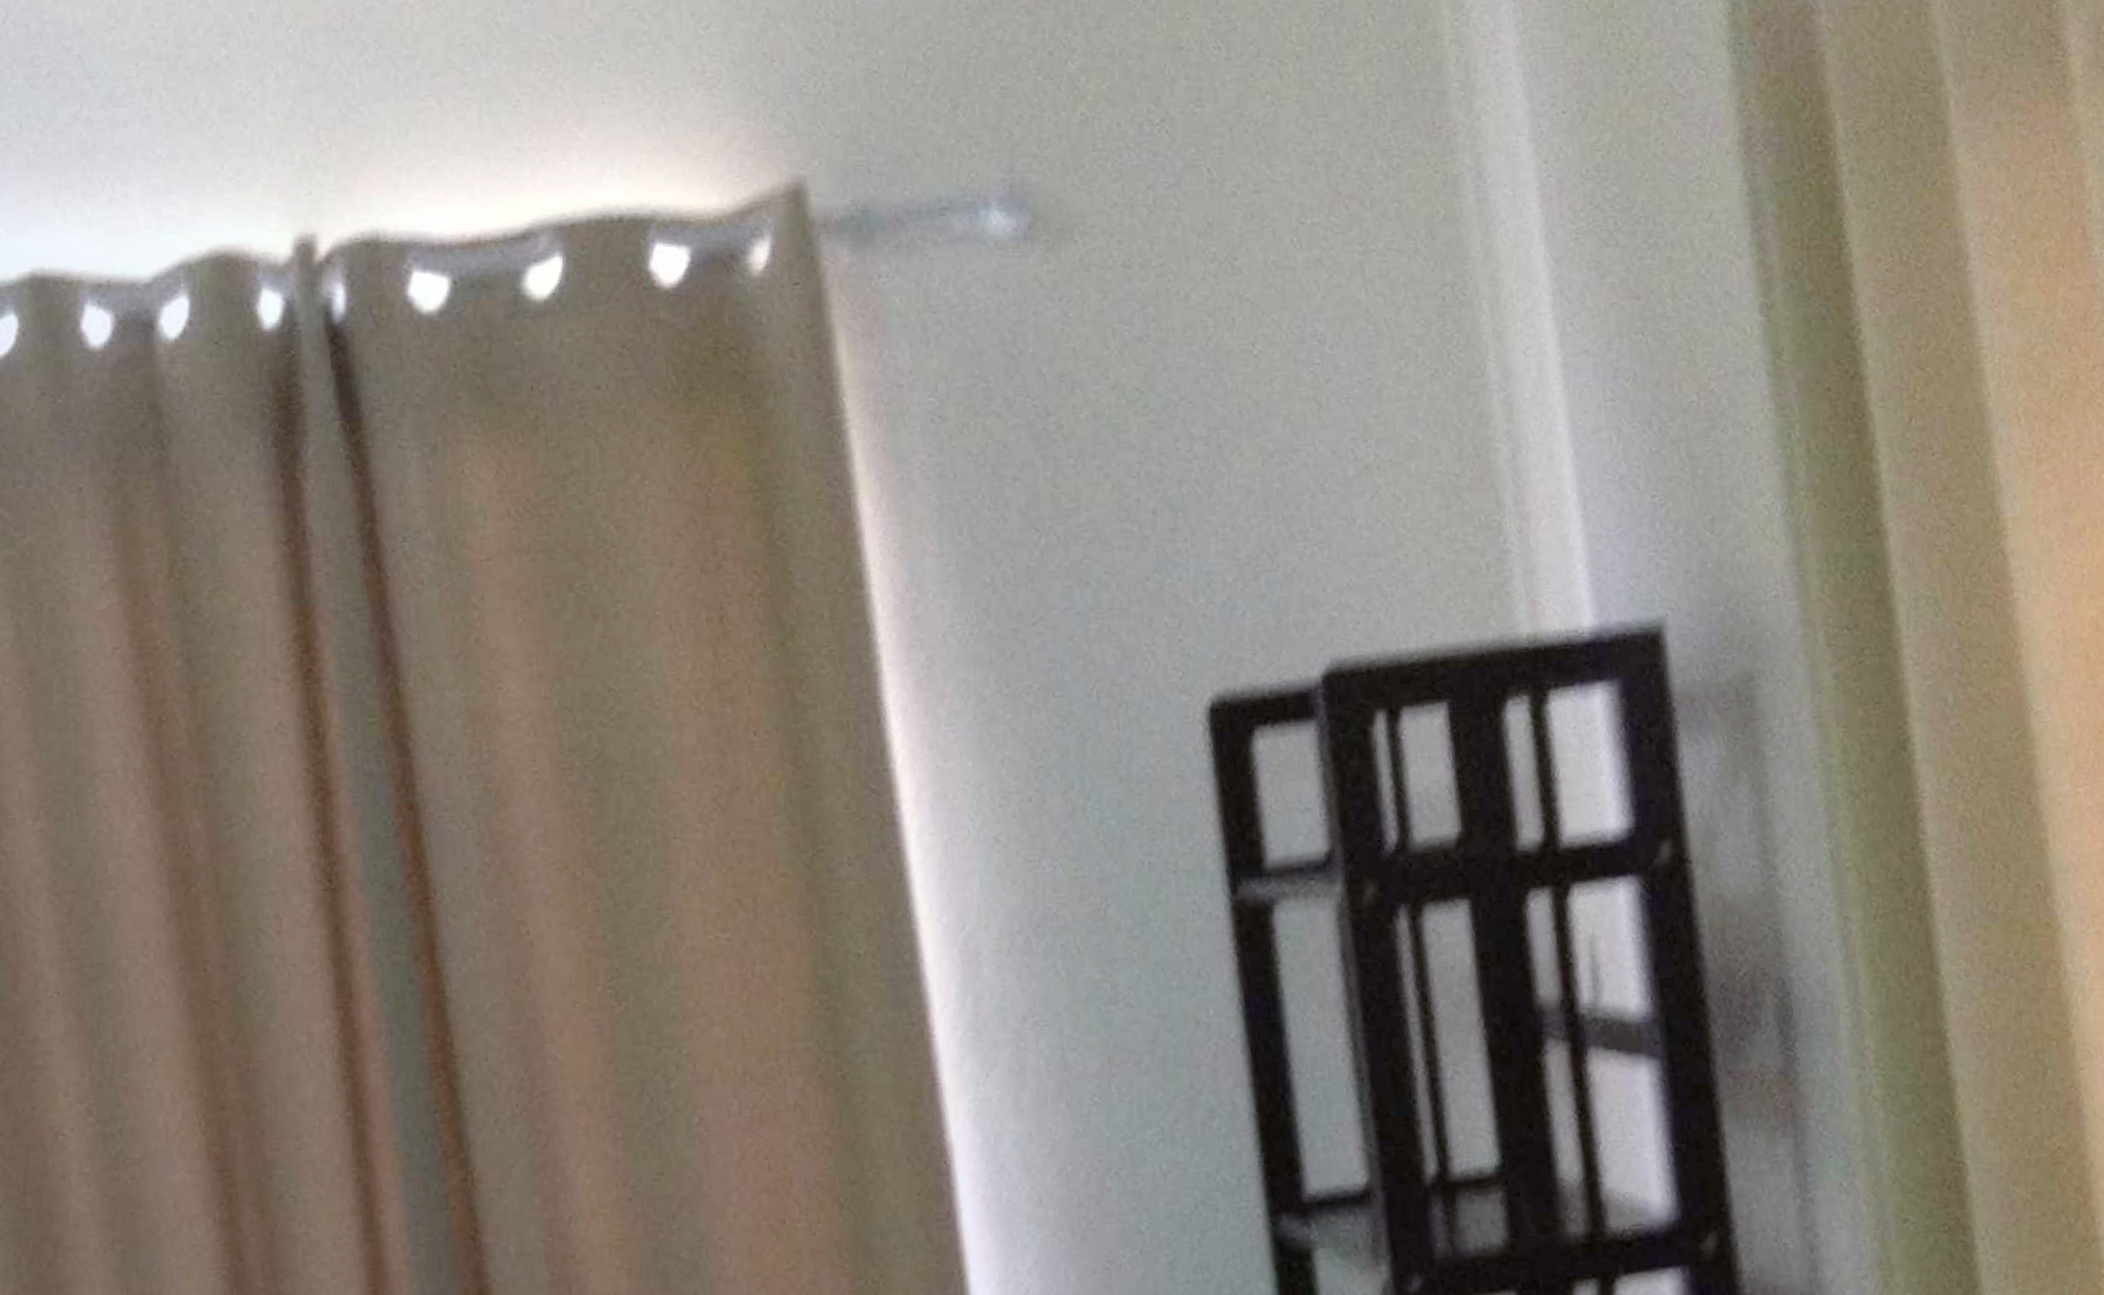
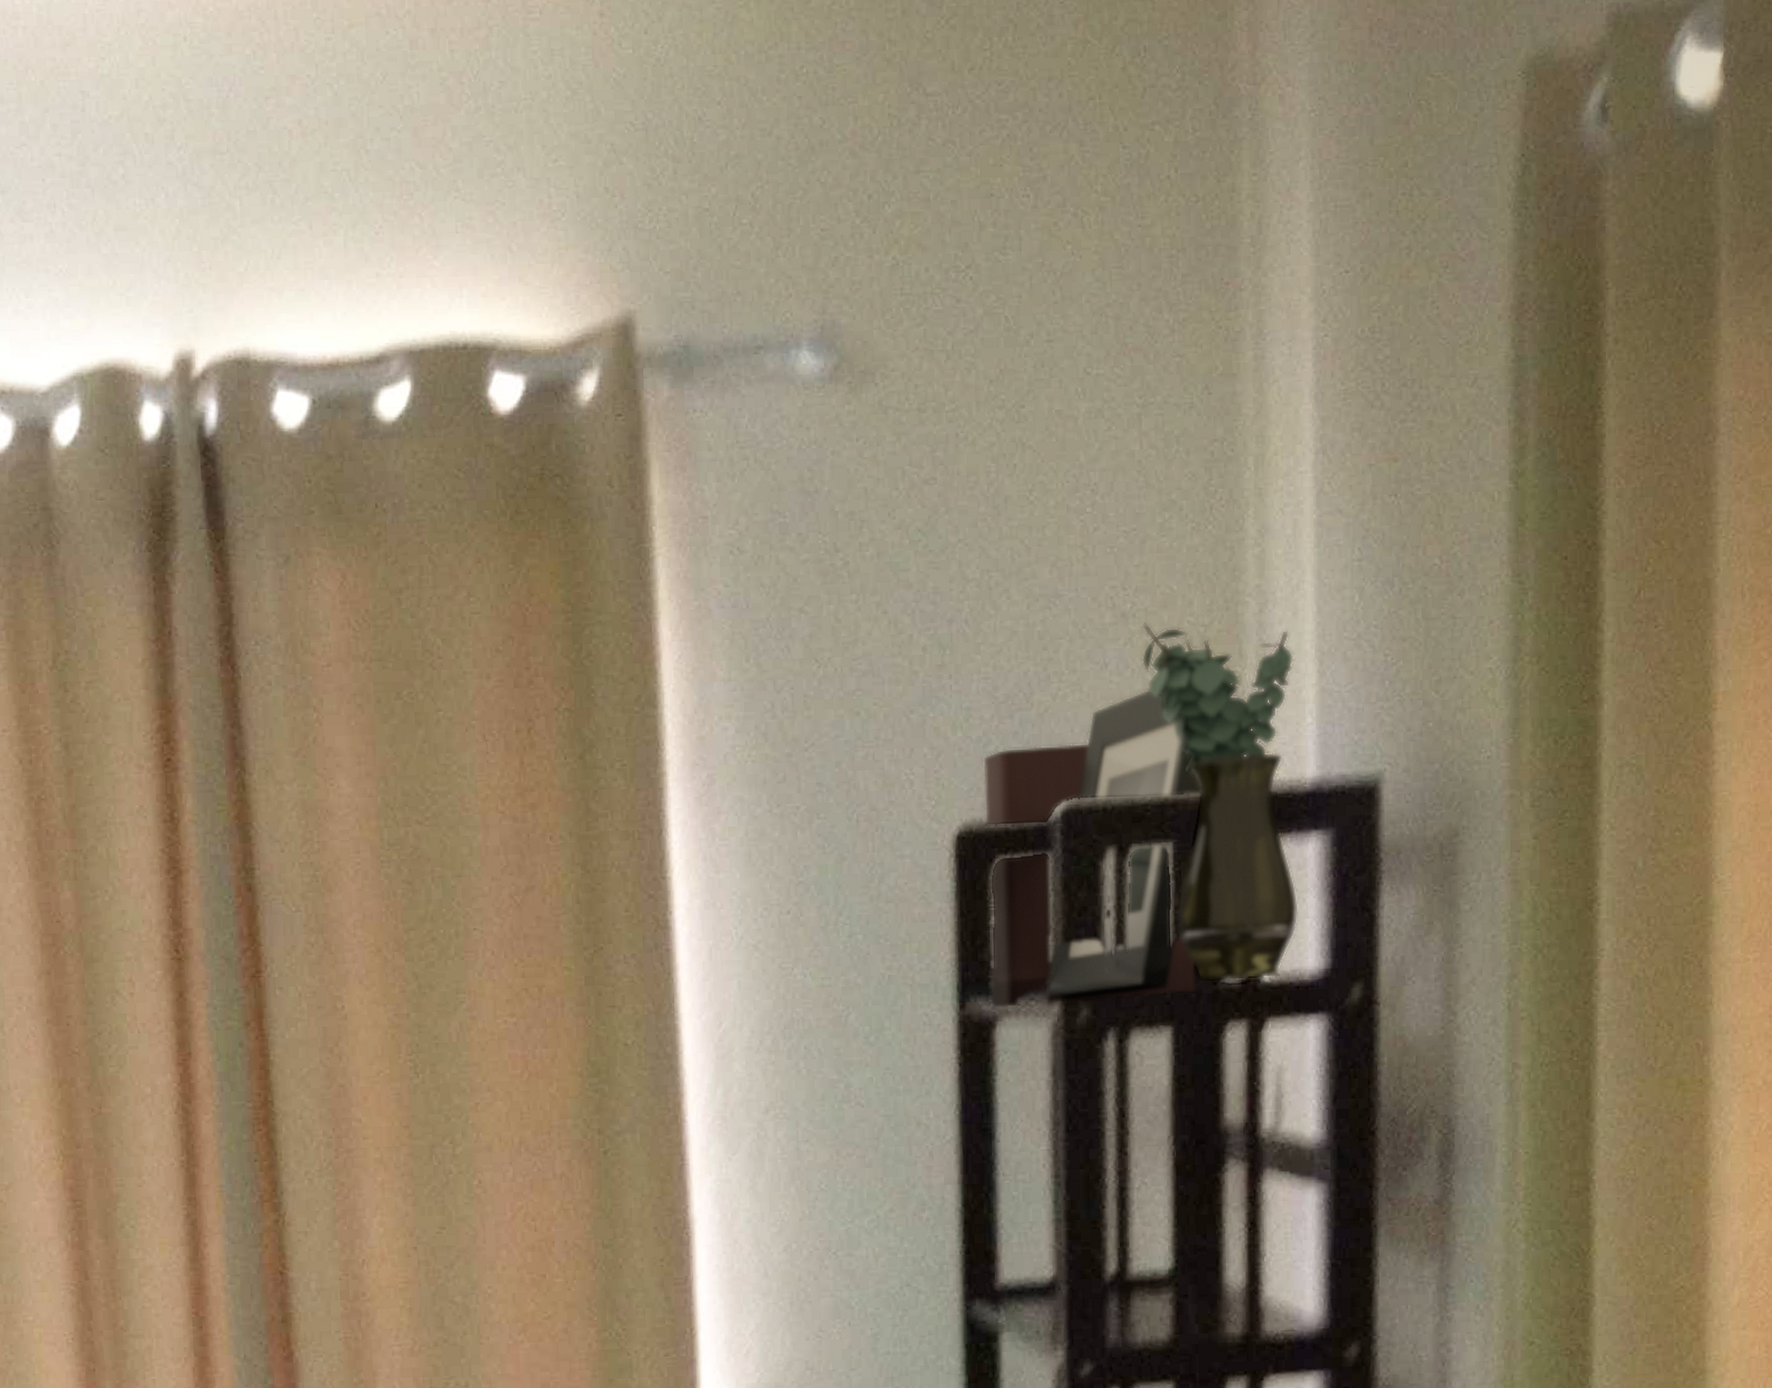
bible: none [1230,602,1491,892] -> present [983,742,1196,1009]
picture frame: none [1325,541,1472,878] -> present [1047,687,1201,1000]
vase: none [1388,474,1593,851] -> present [1141,623,1299,983]

